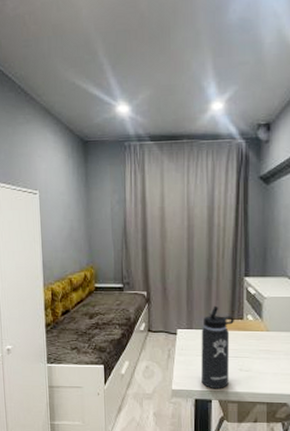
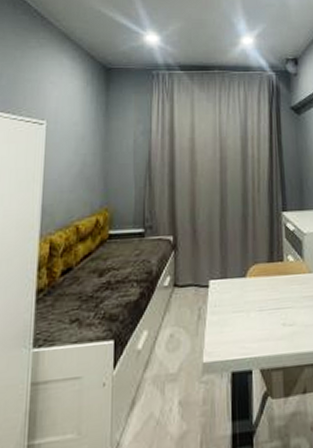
thermos bottle: present [201,305,234,390] -> none [237,247,274,355]

